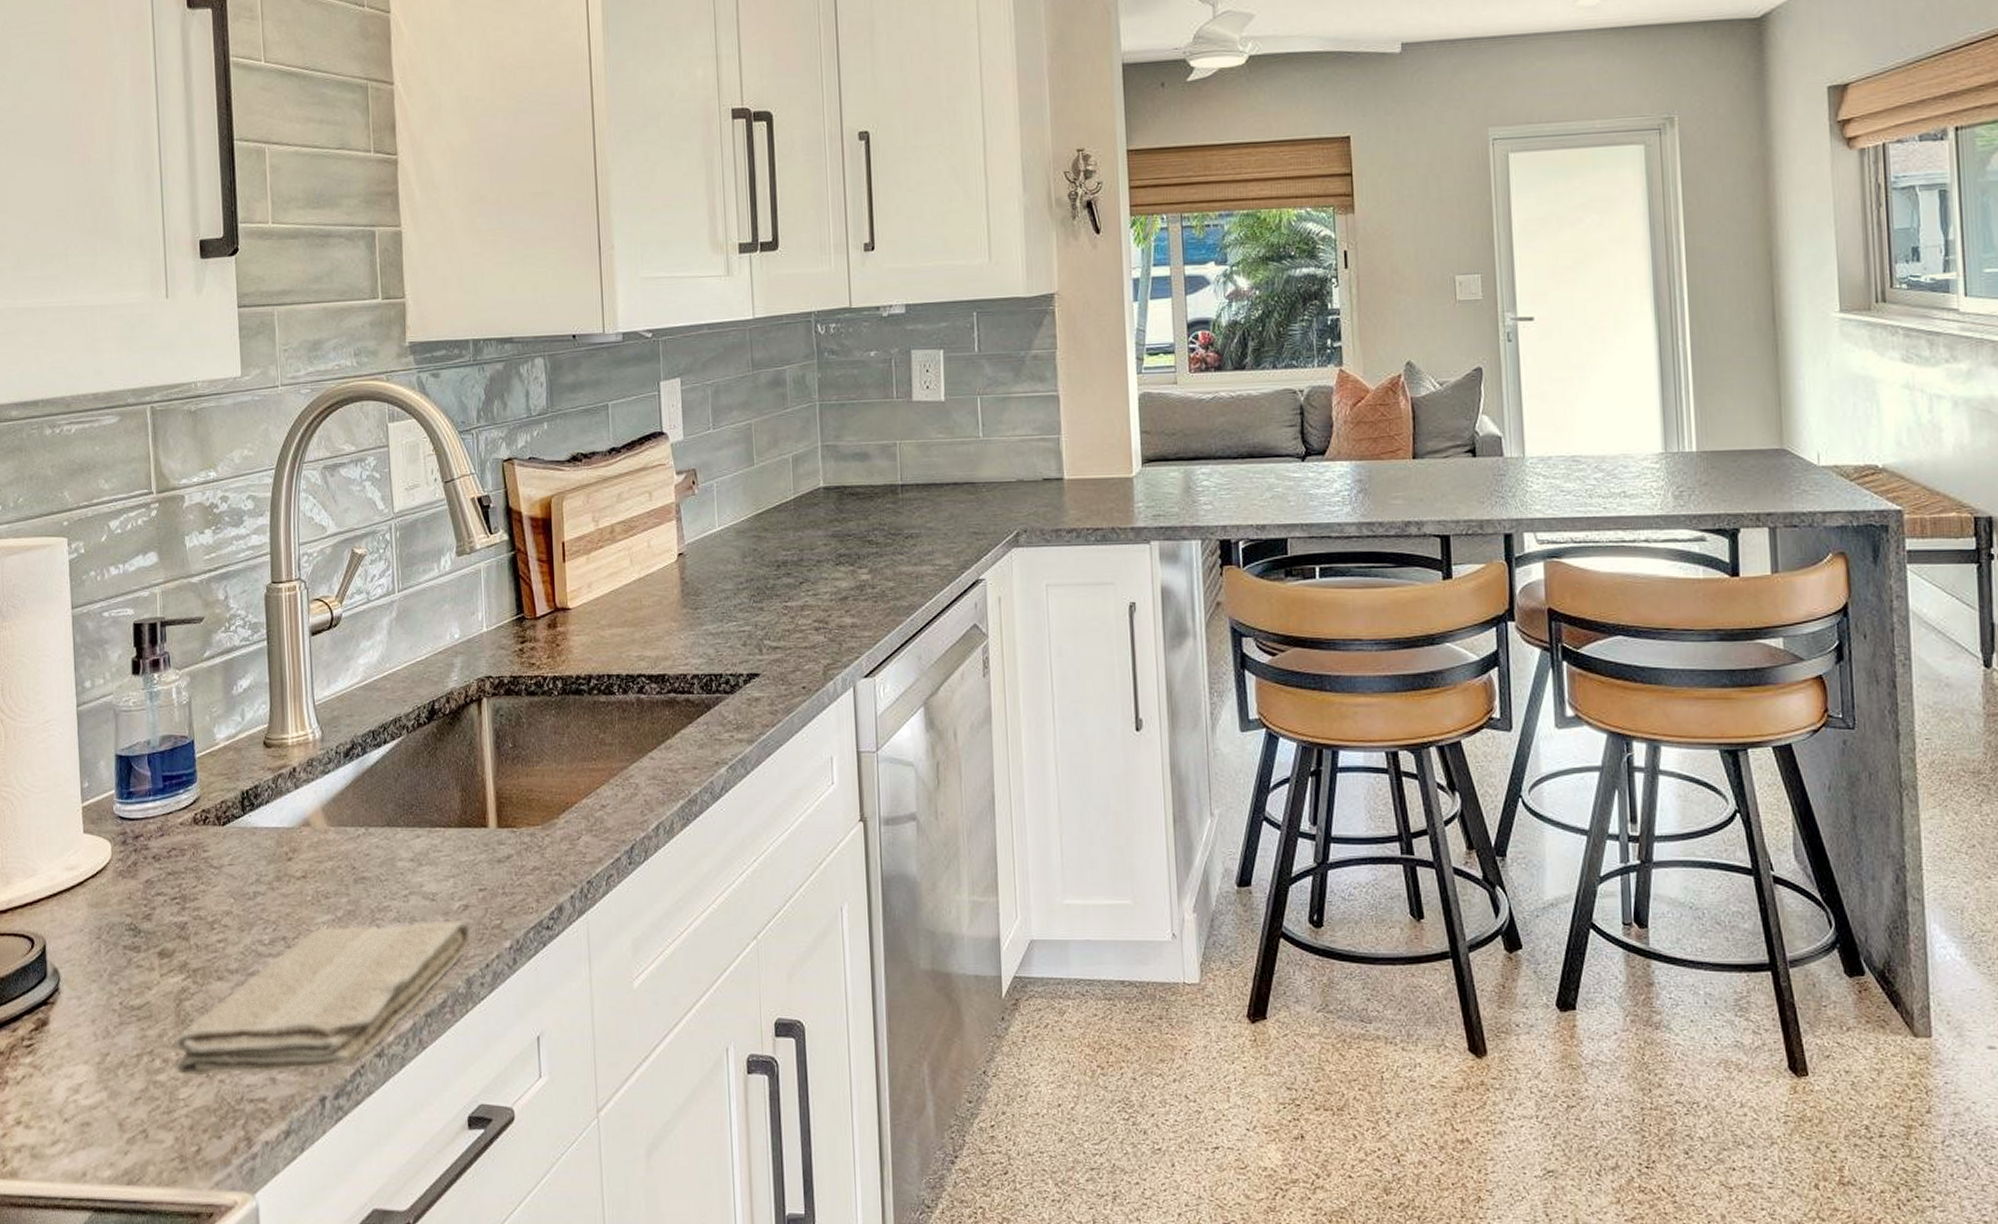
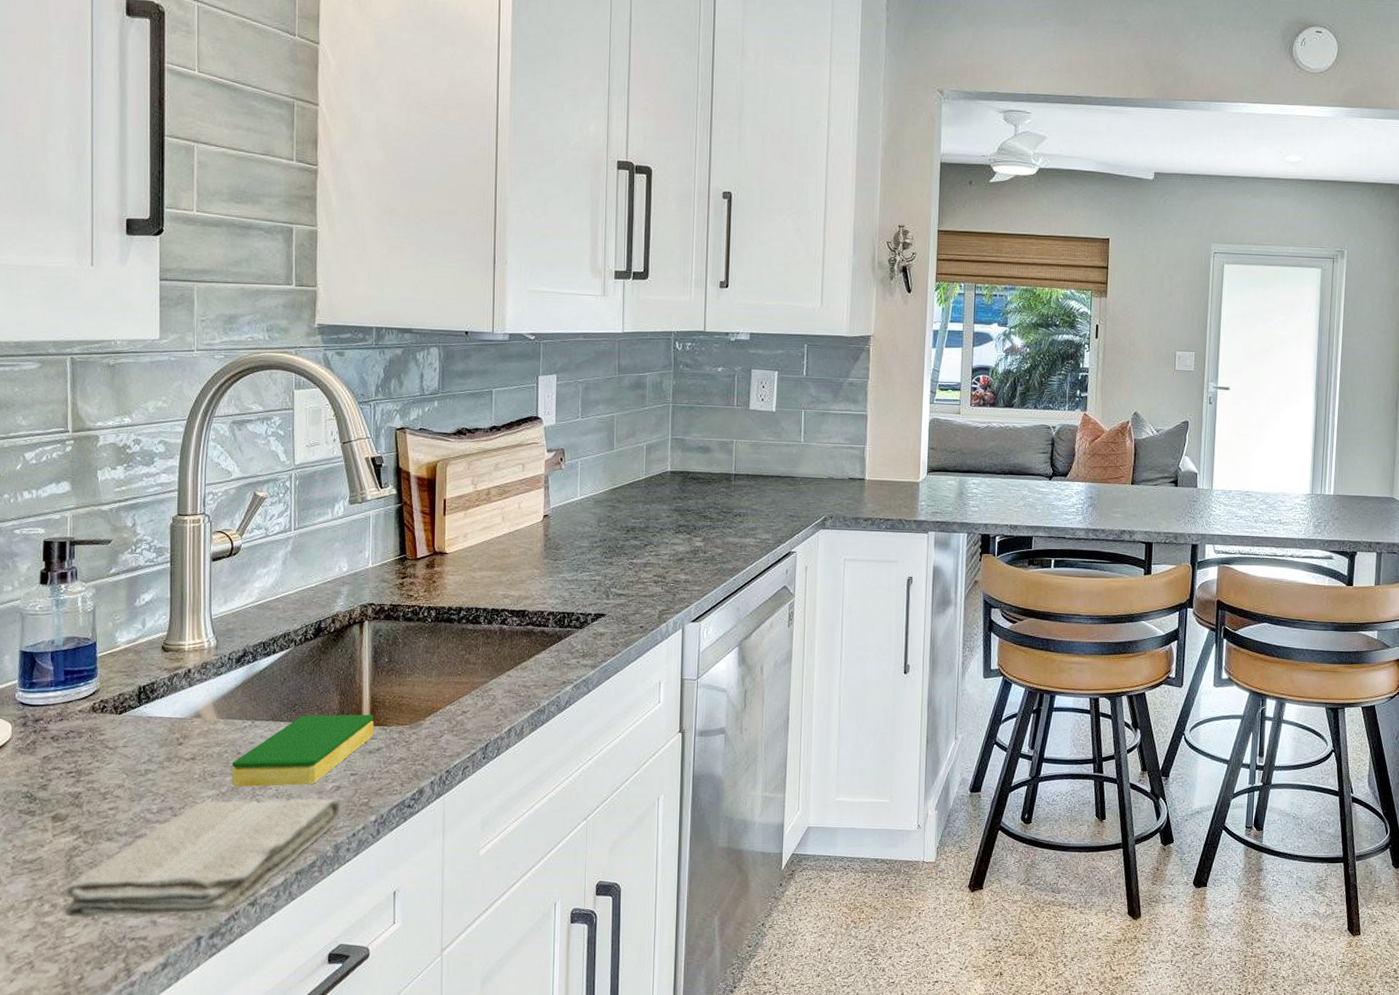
dish sponge: none [346,814,502,910] -> present [231,714,374,787]

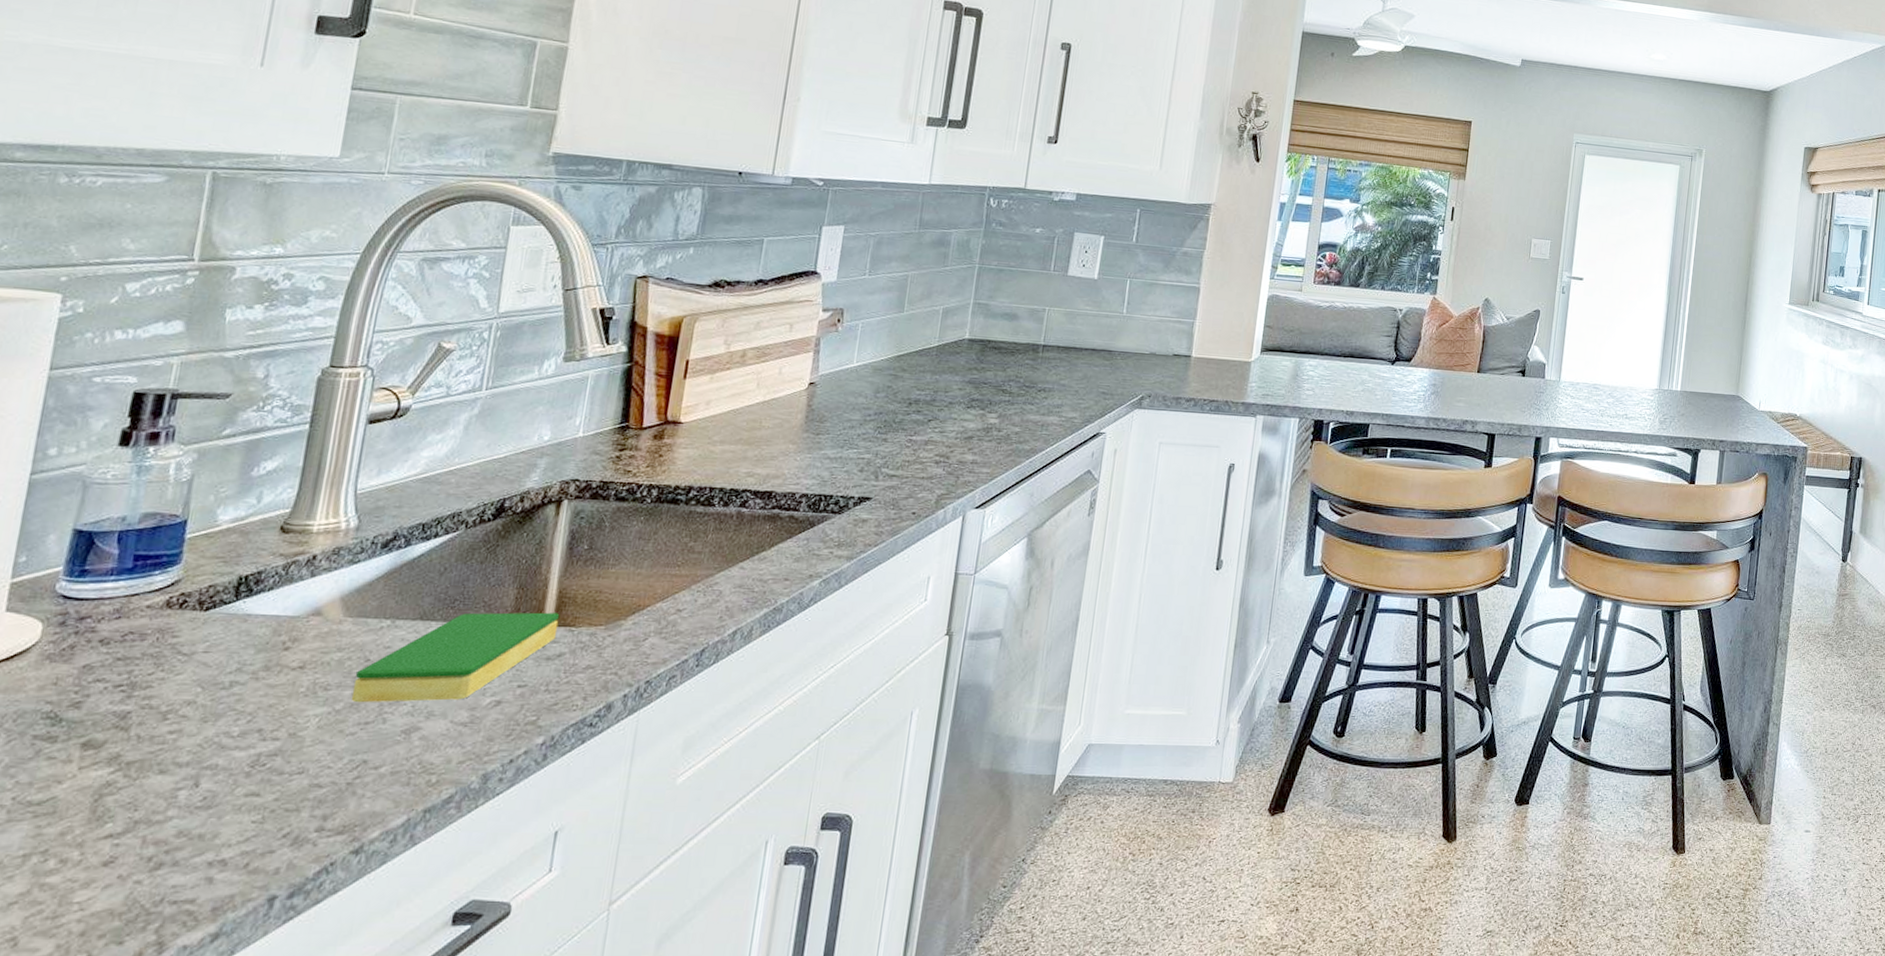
washcloth: present [63,798,342,918] -> none [76,716,500,877]

